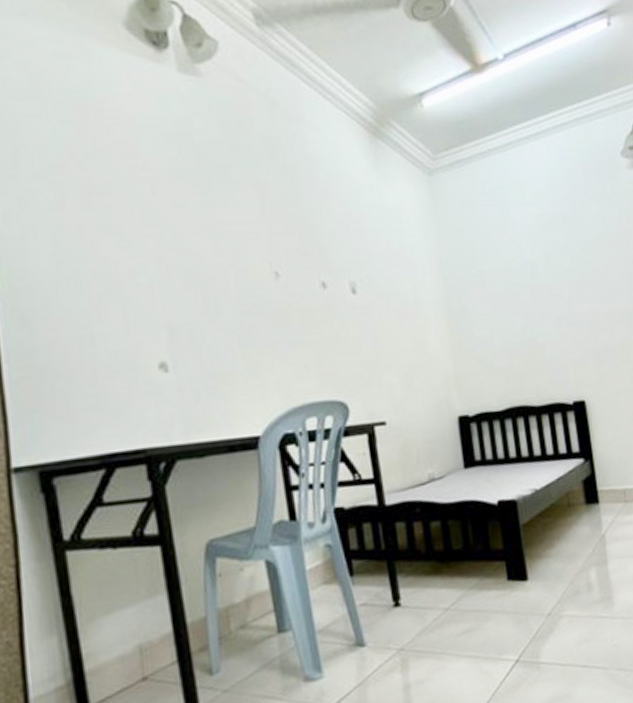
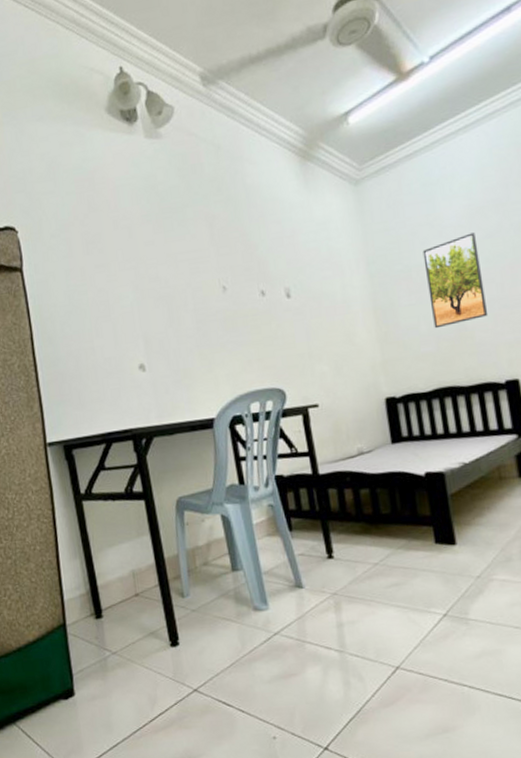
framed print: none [496,244,558,342] -> present [423,232,488,329]

